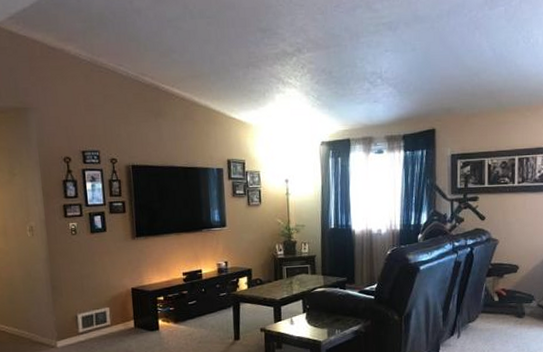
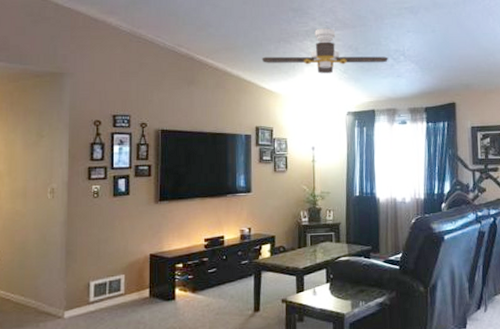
ceiling fan: none [230,50,364,101] -> present [261,28,388,74]

